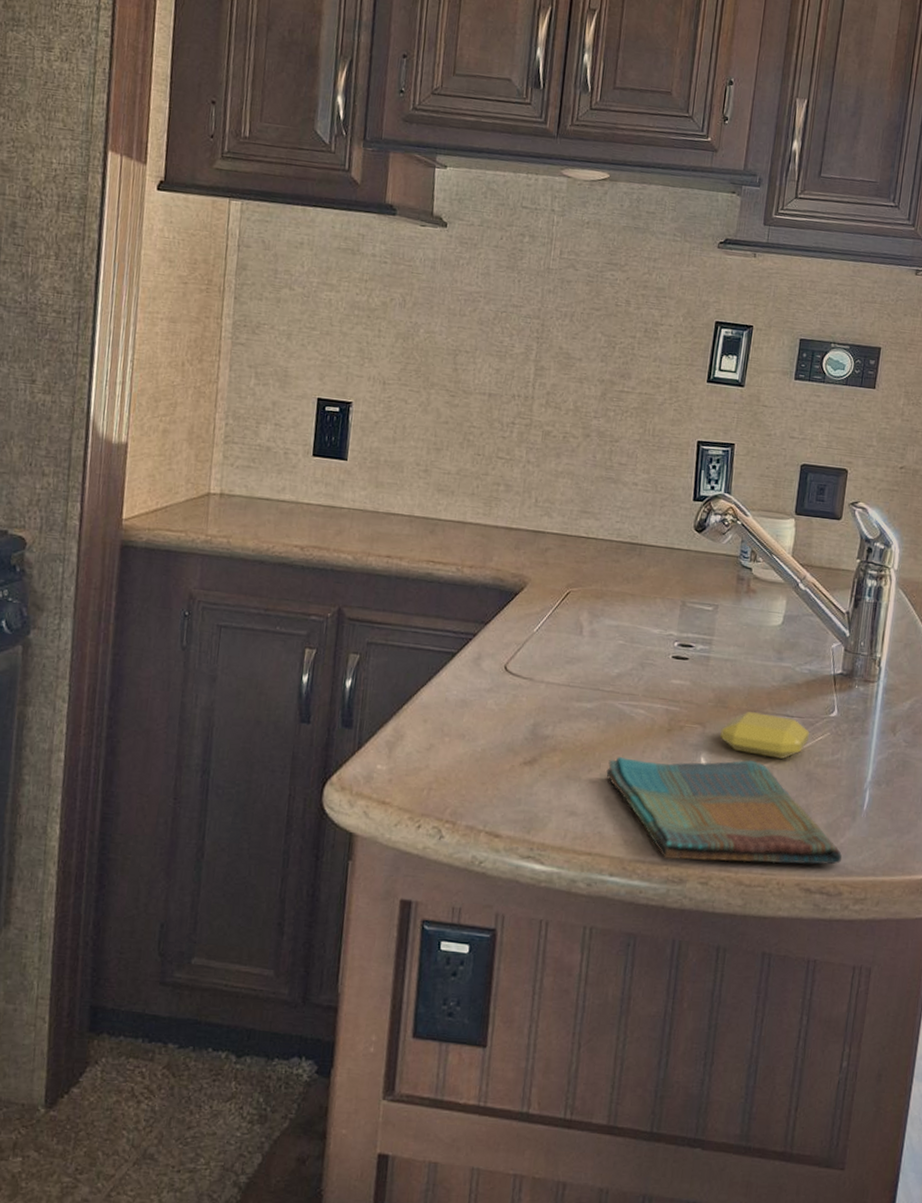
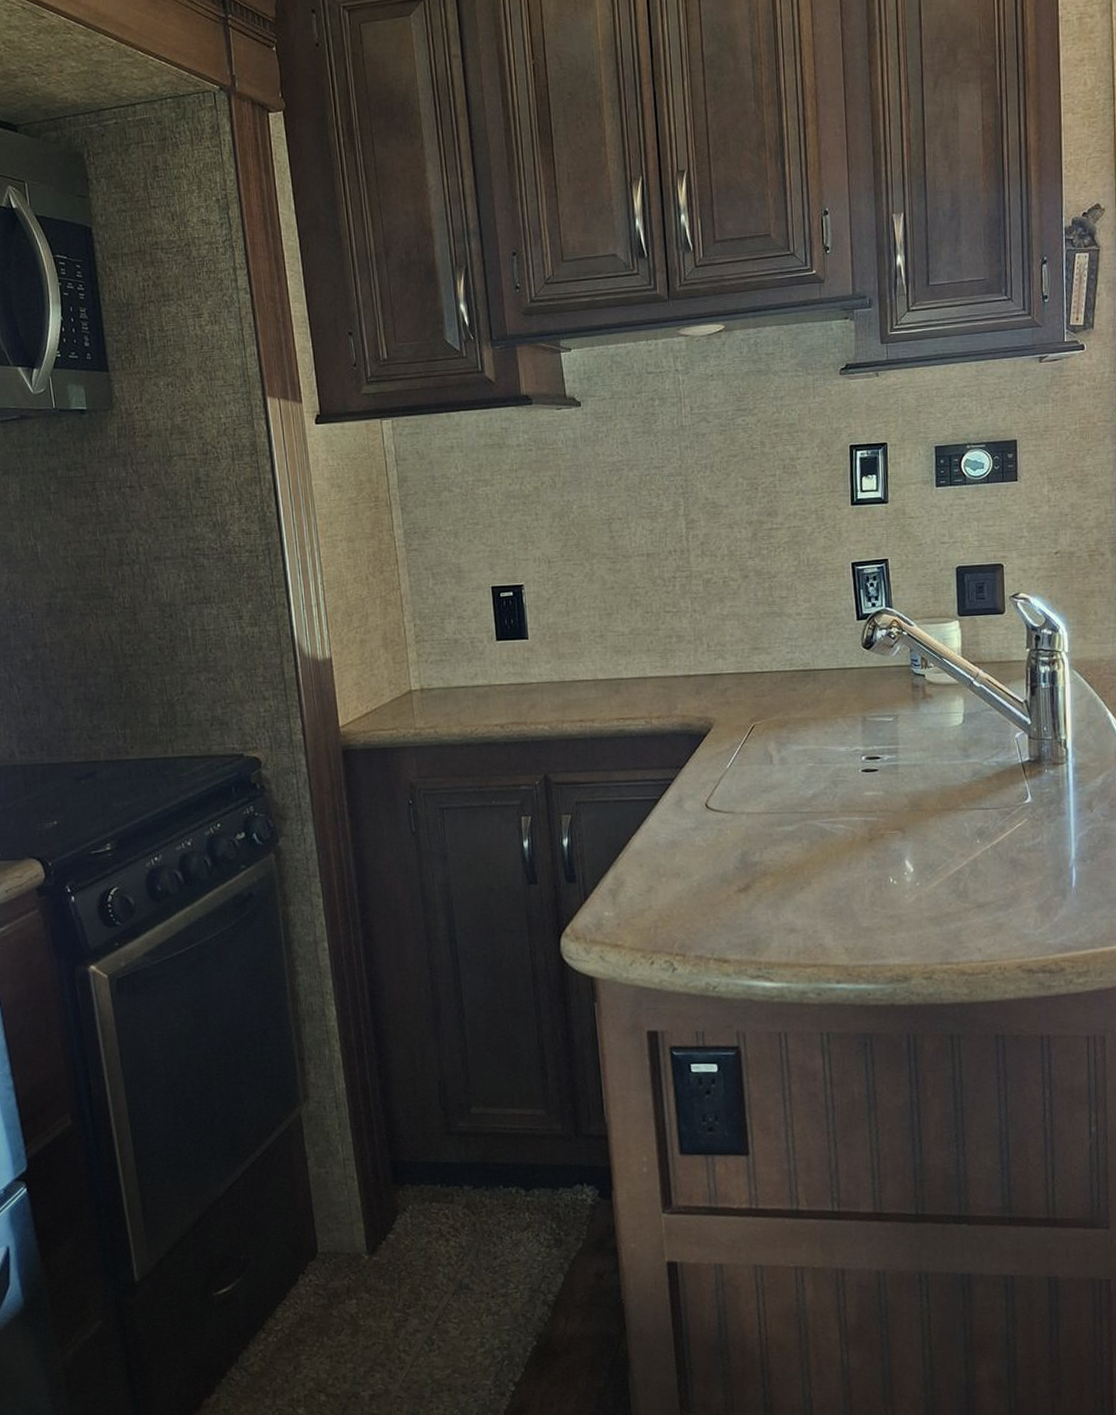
dish towel: present [606,756,842,865] -> none [817,855,1058,961]
soap bar: present [720,712,809,759] -> none [920,810,1007,851]

